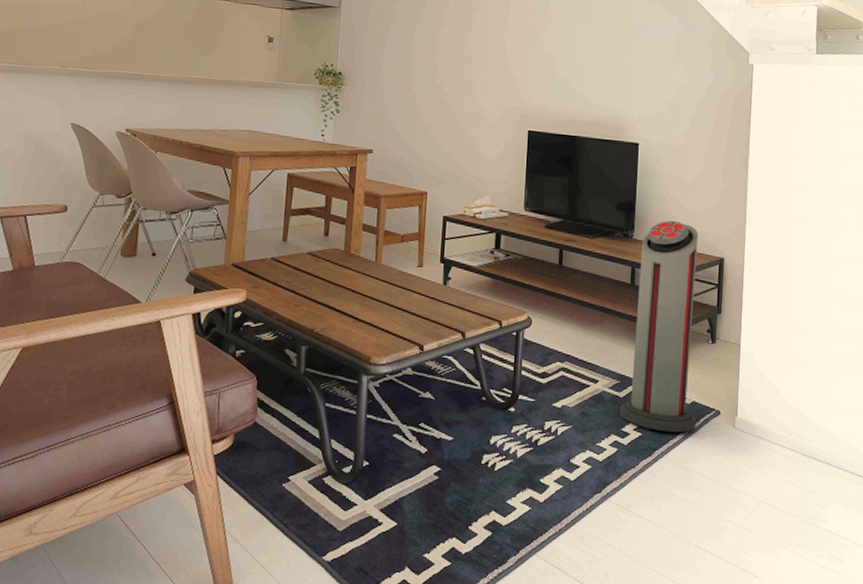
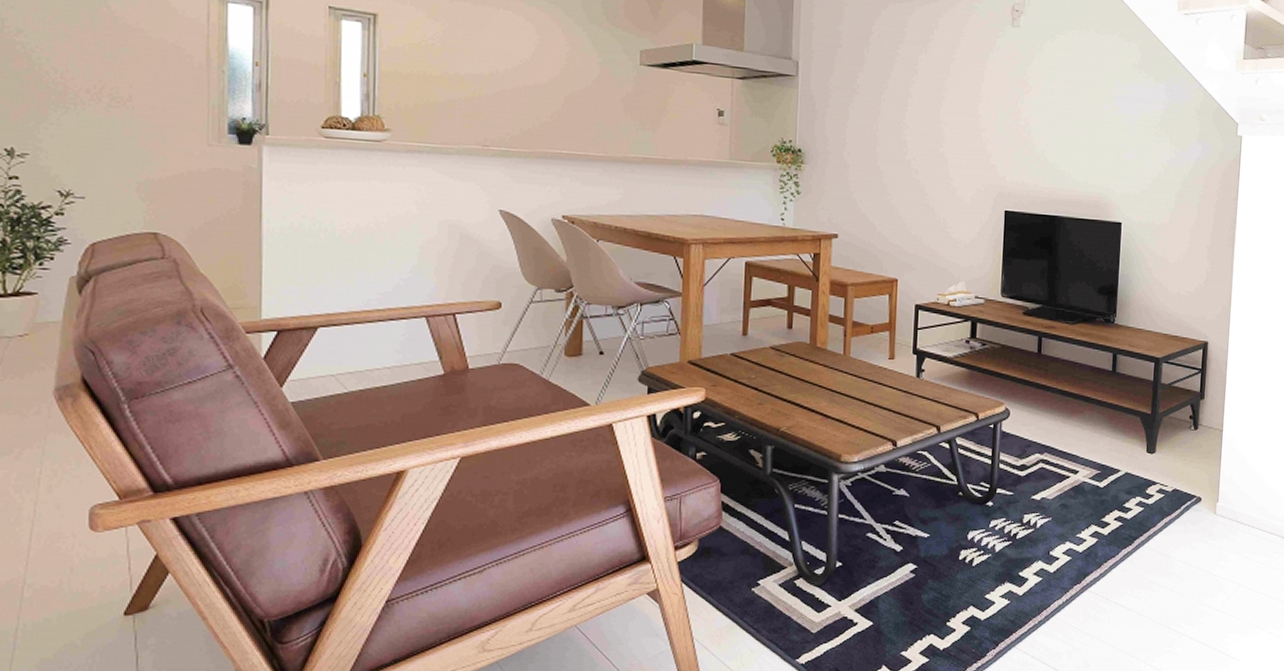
air purifier: present [620,220,698,433] -> none [1100,303,1182,521]

